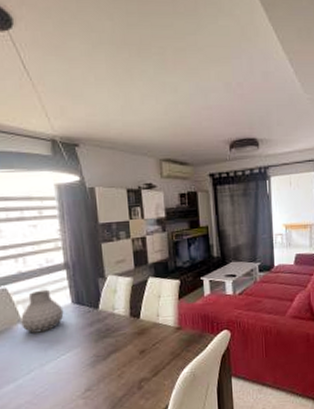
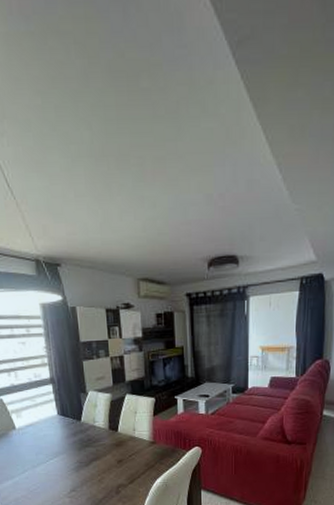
vase: present [19,289,64,333] -> none [14,401,51,439]

